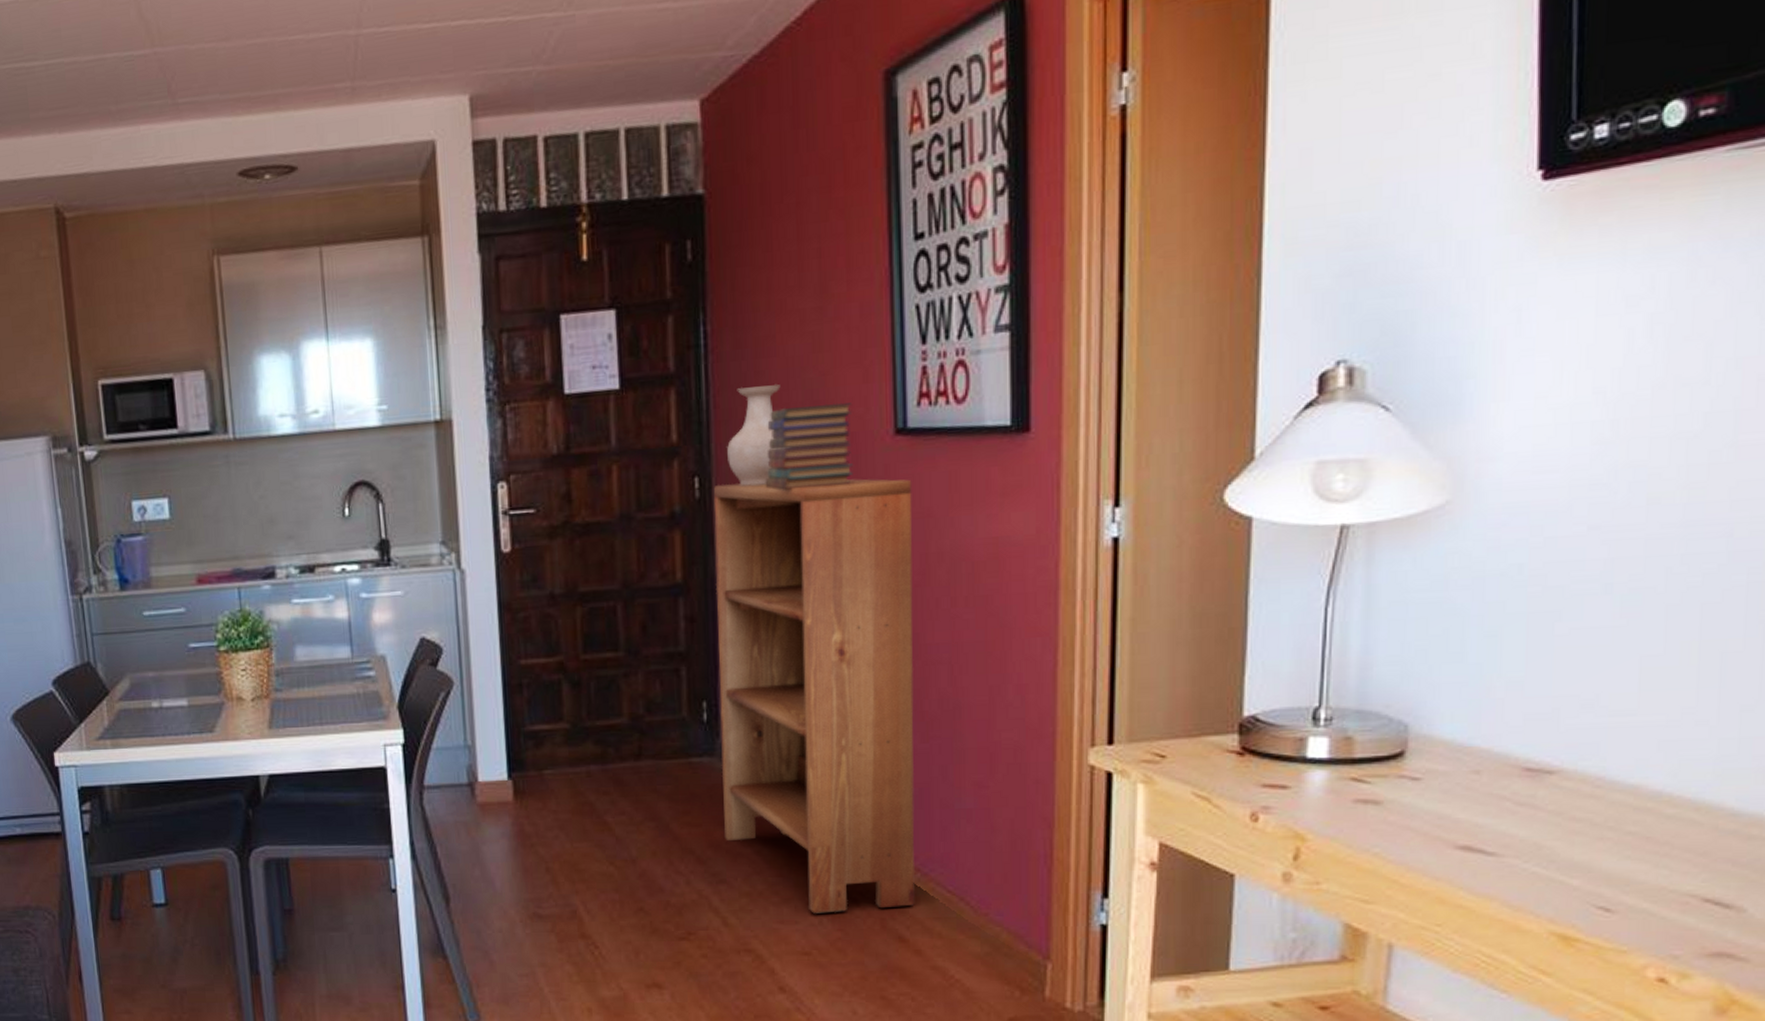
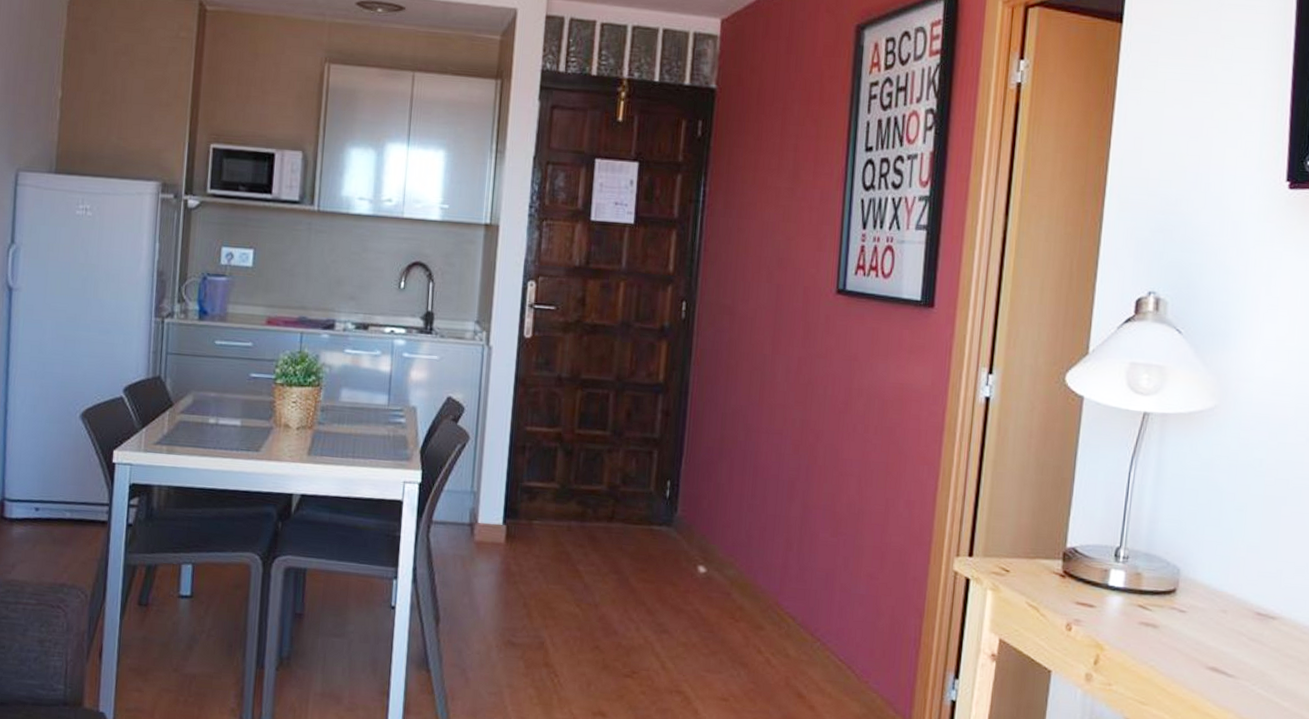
bookshelf: present [713,479,916,914] -> none [672,311,845,669]
vase: present [727,384,793,487] -> none [709,238,760,317]
book stack: present [765,402,853,490] -> none [735,259,808,327]

